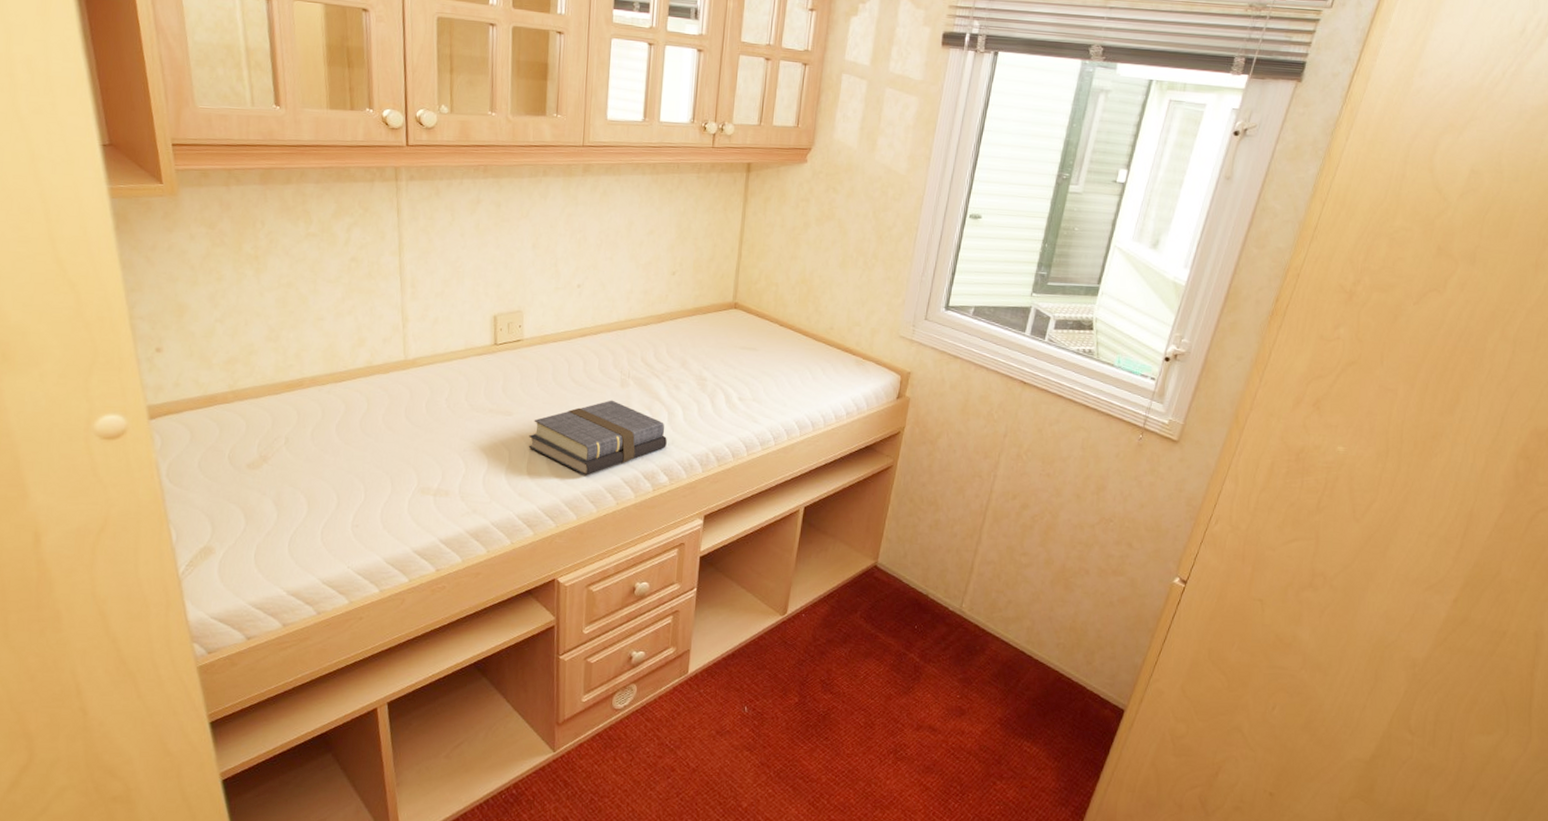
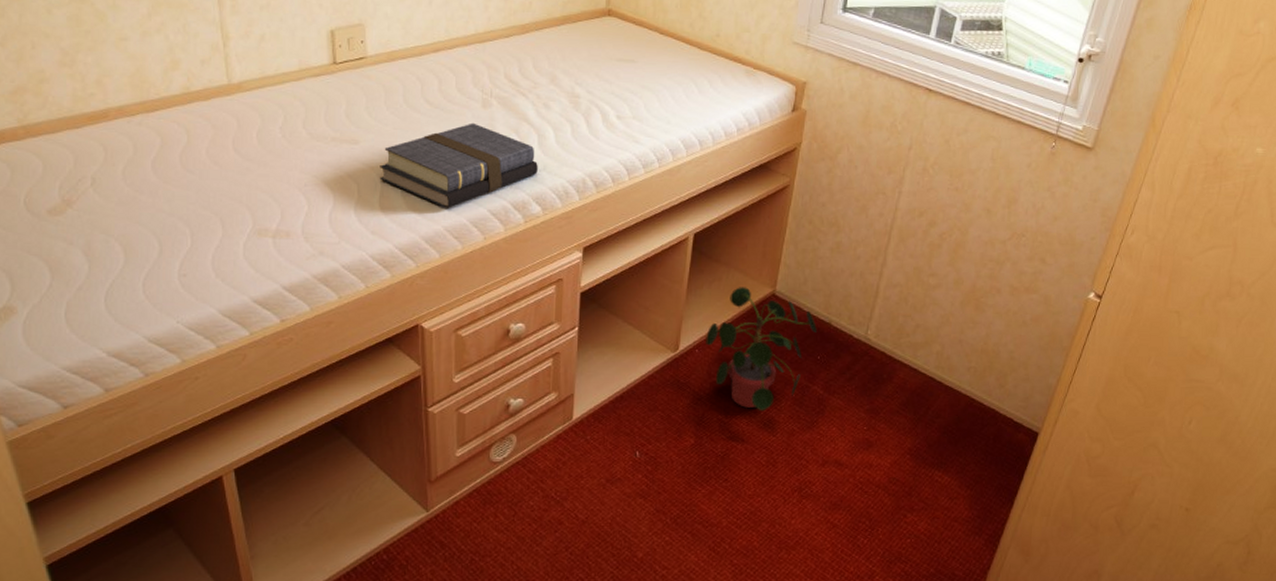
potted plant: none [812,558,915,675] -> present [706,287,817,412]

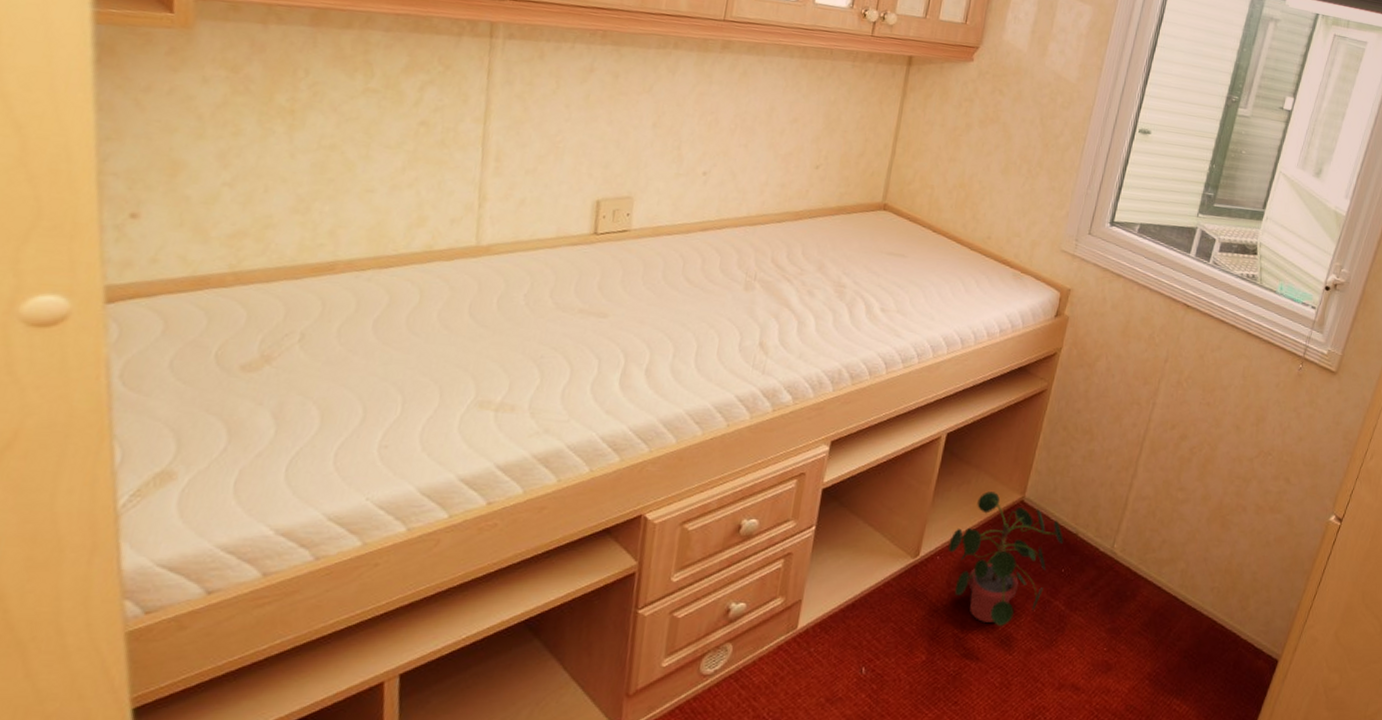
book: present [379,122,538,209] -> none [624,304,794,392]

